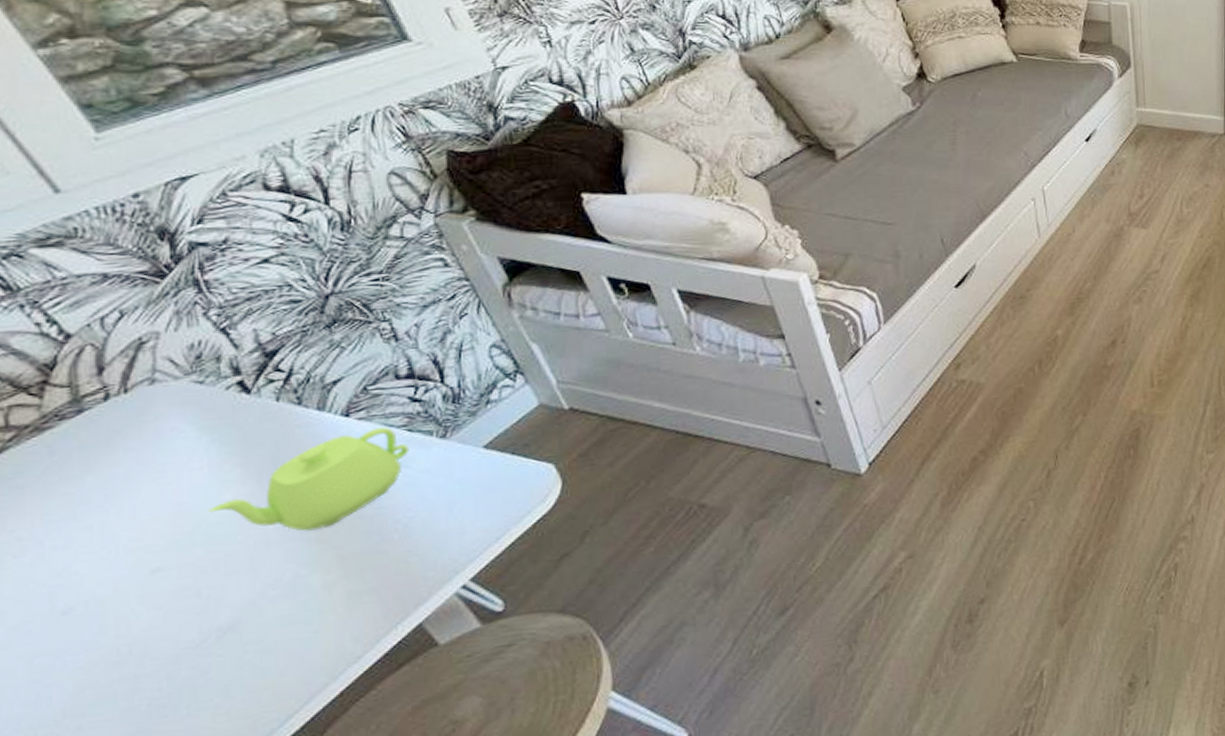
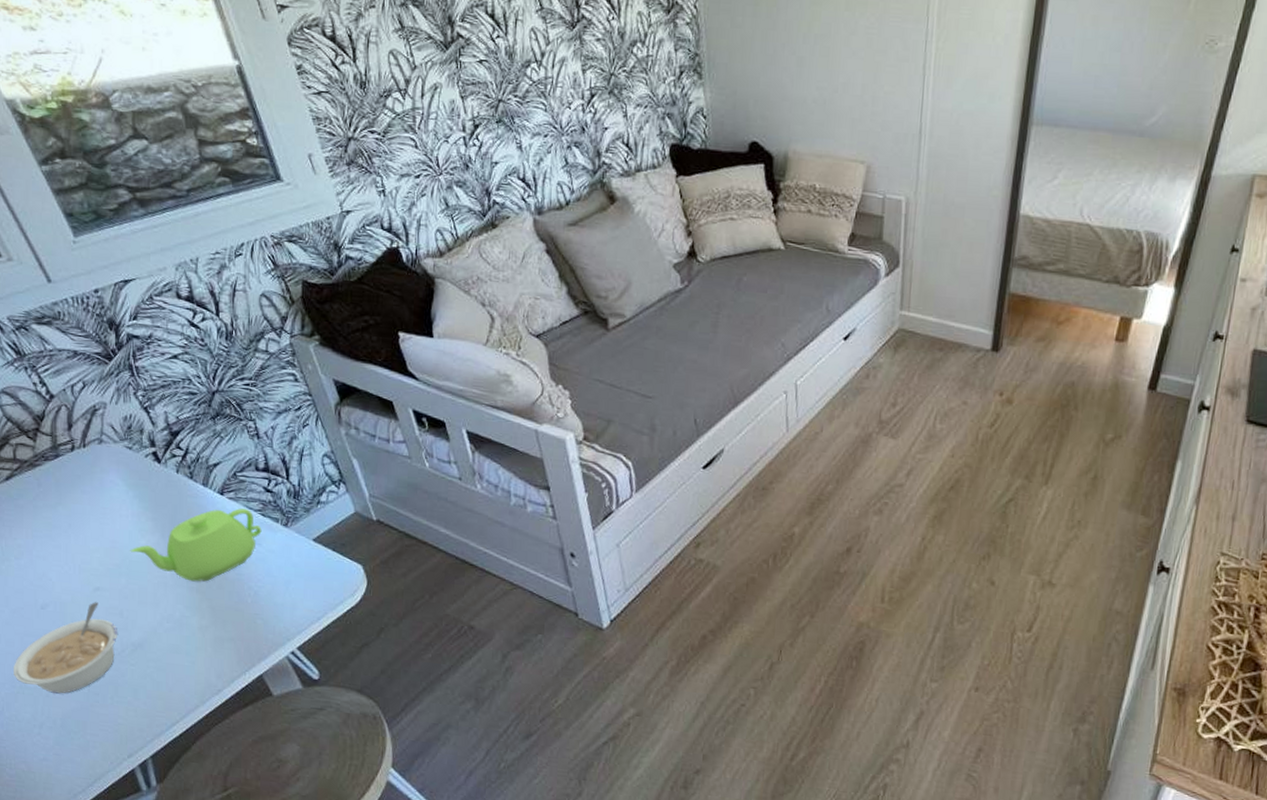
legume: none [17,587,195,724] -> present [14,602,118,694]

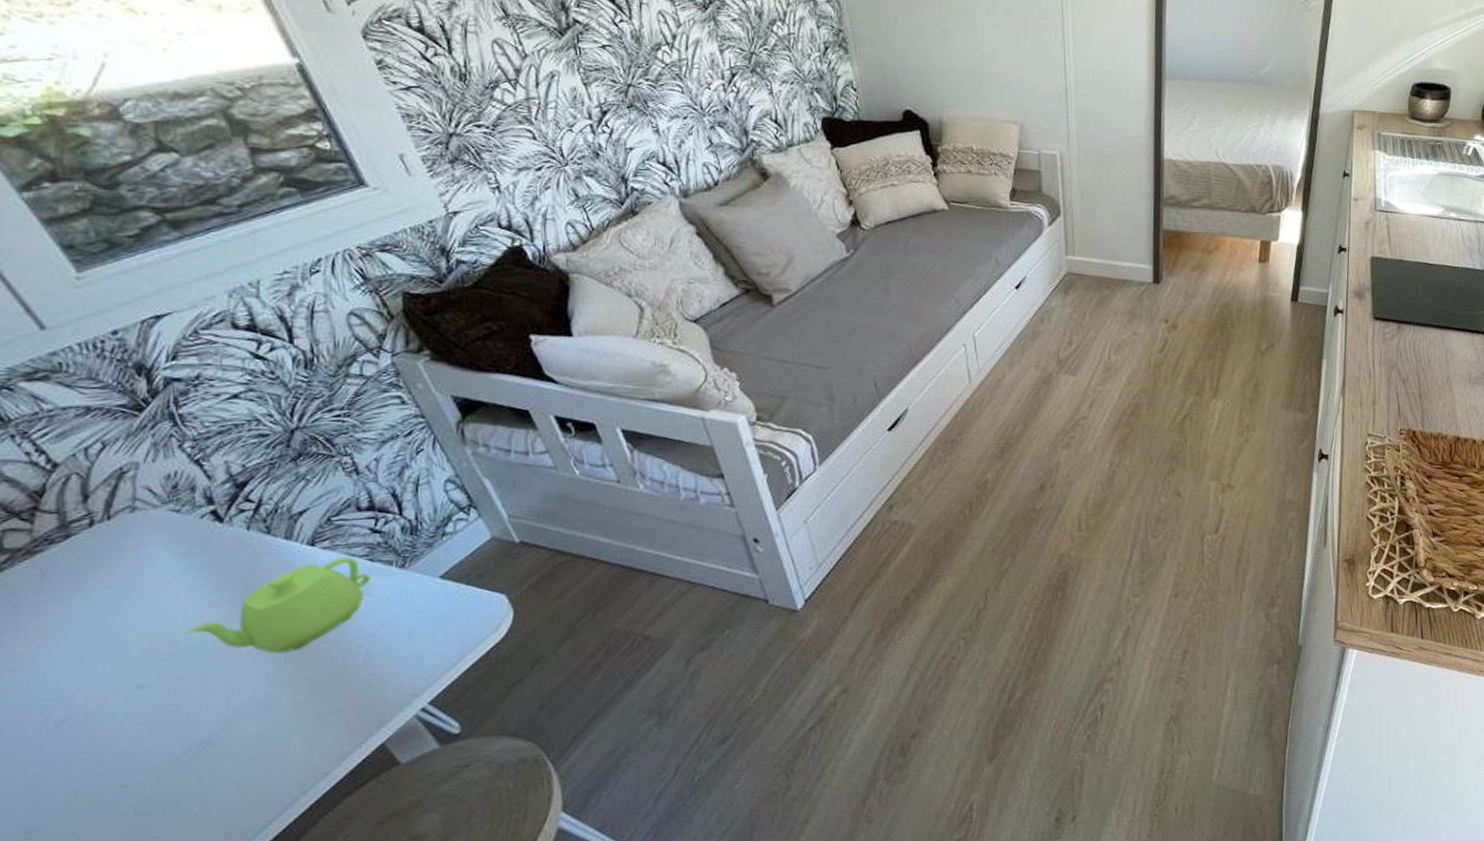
legume: present [14,602,118,694] -> none [15,703,176,828]

